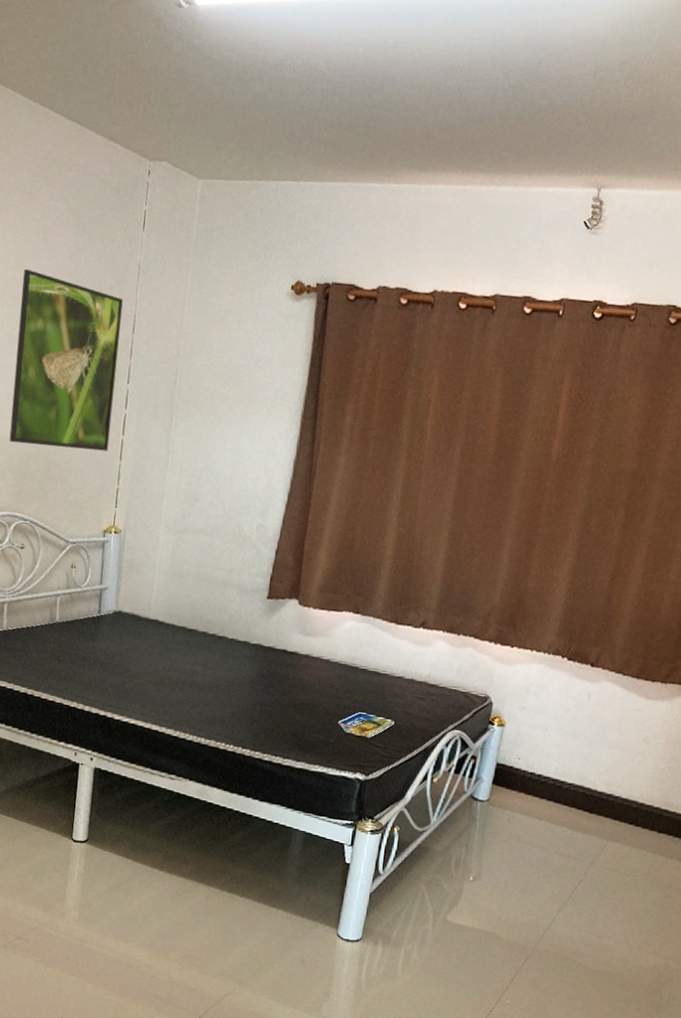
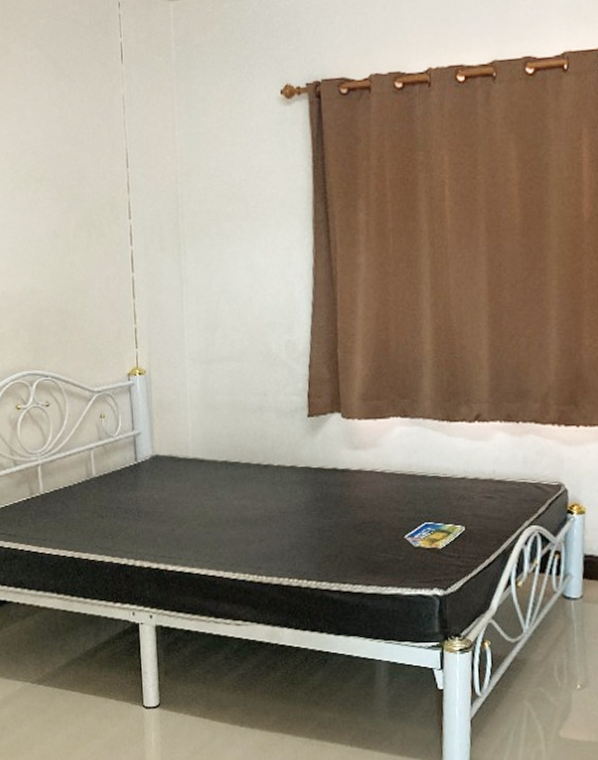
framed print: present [9,269,123,452] -> none [8,122,120,300]

